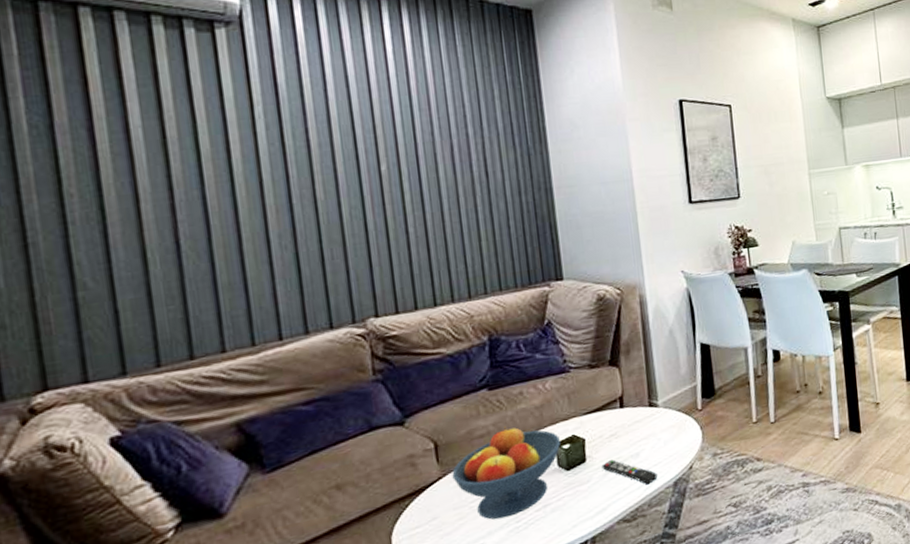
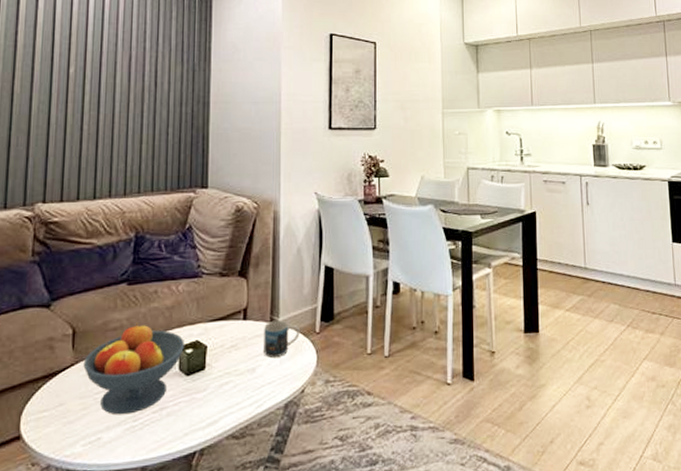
remote control: present [601,459,658,485] -> none [219,371,270,403]
mug: none [643,402,682,441] -> present [264,320,300,358]

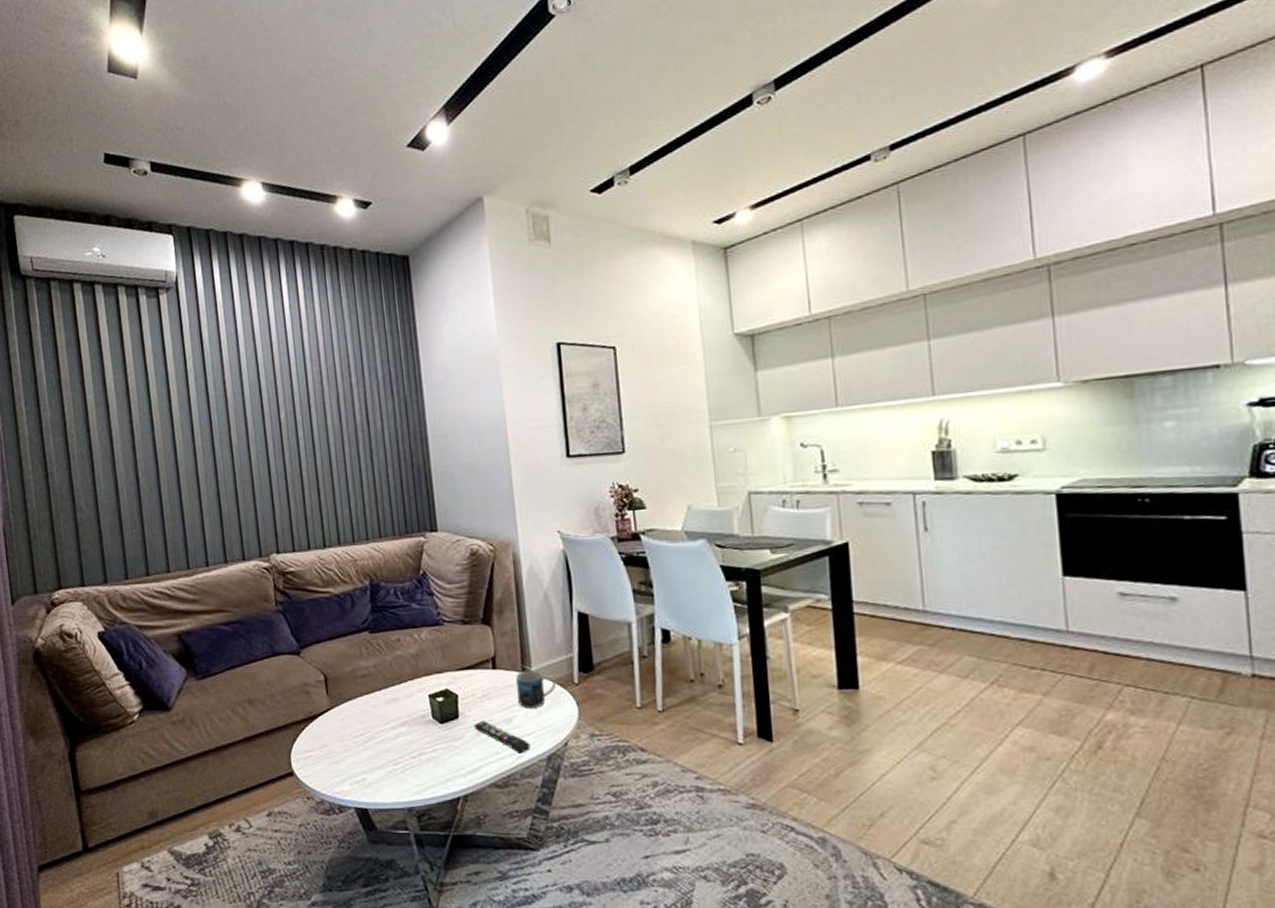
fruit bowl: present [83,321,185,415] -> none [339,669,436,758]
remote control: none [219,371,270,403] -> present [474,721,530,754]

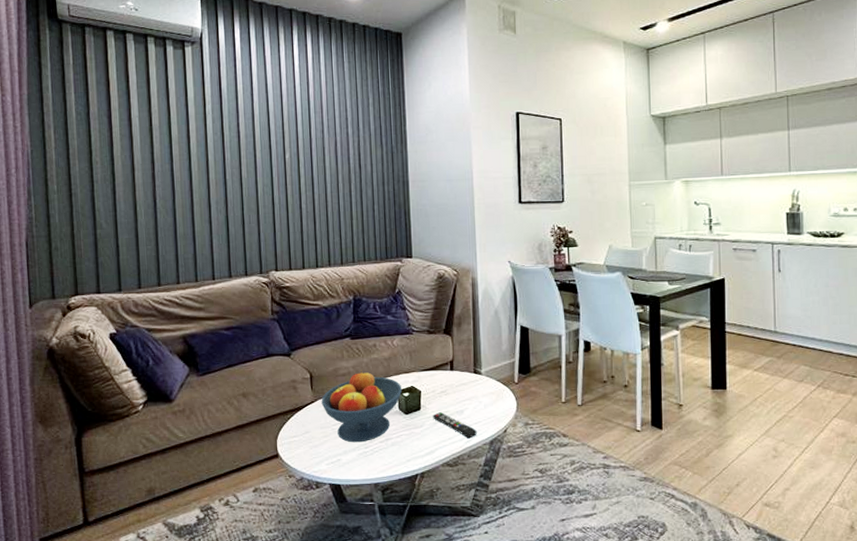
fruit bowl: none [339,669,436,758] -> present [321,369,403,443]
mug: present [516,669,556,708] -> none [469,371,500,402]

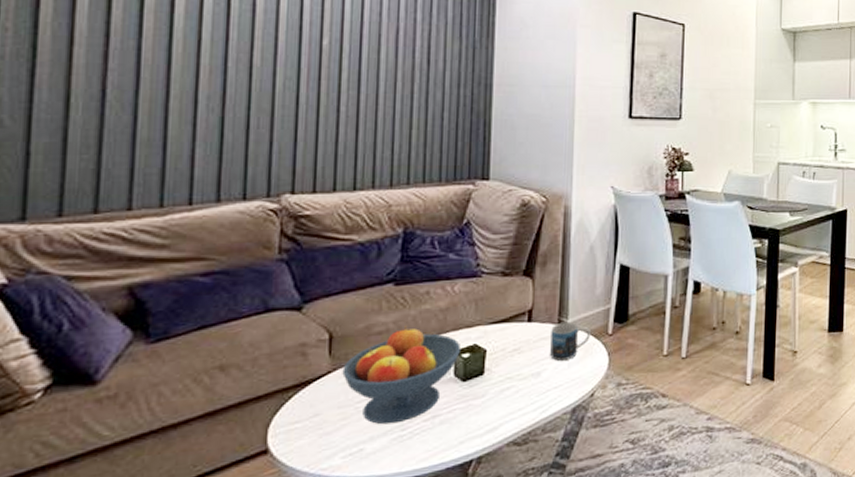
remote control: present [432,412,477,439] -> none [499,376,556,408]
mug: none [469,371,500,402] -> present [550,321,591,361]

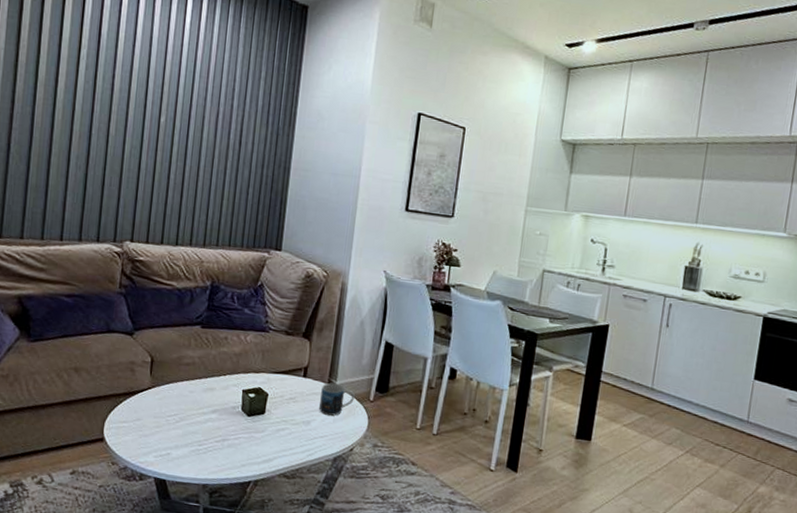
fruit bowl: present [342,325,462,425] -> none [159,361,249,439]

